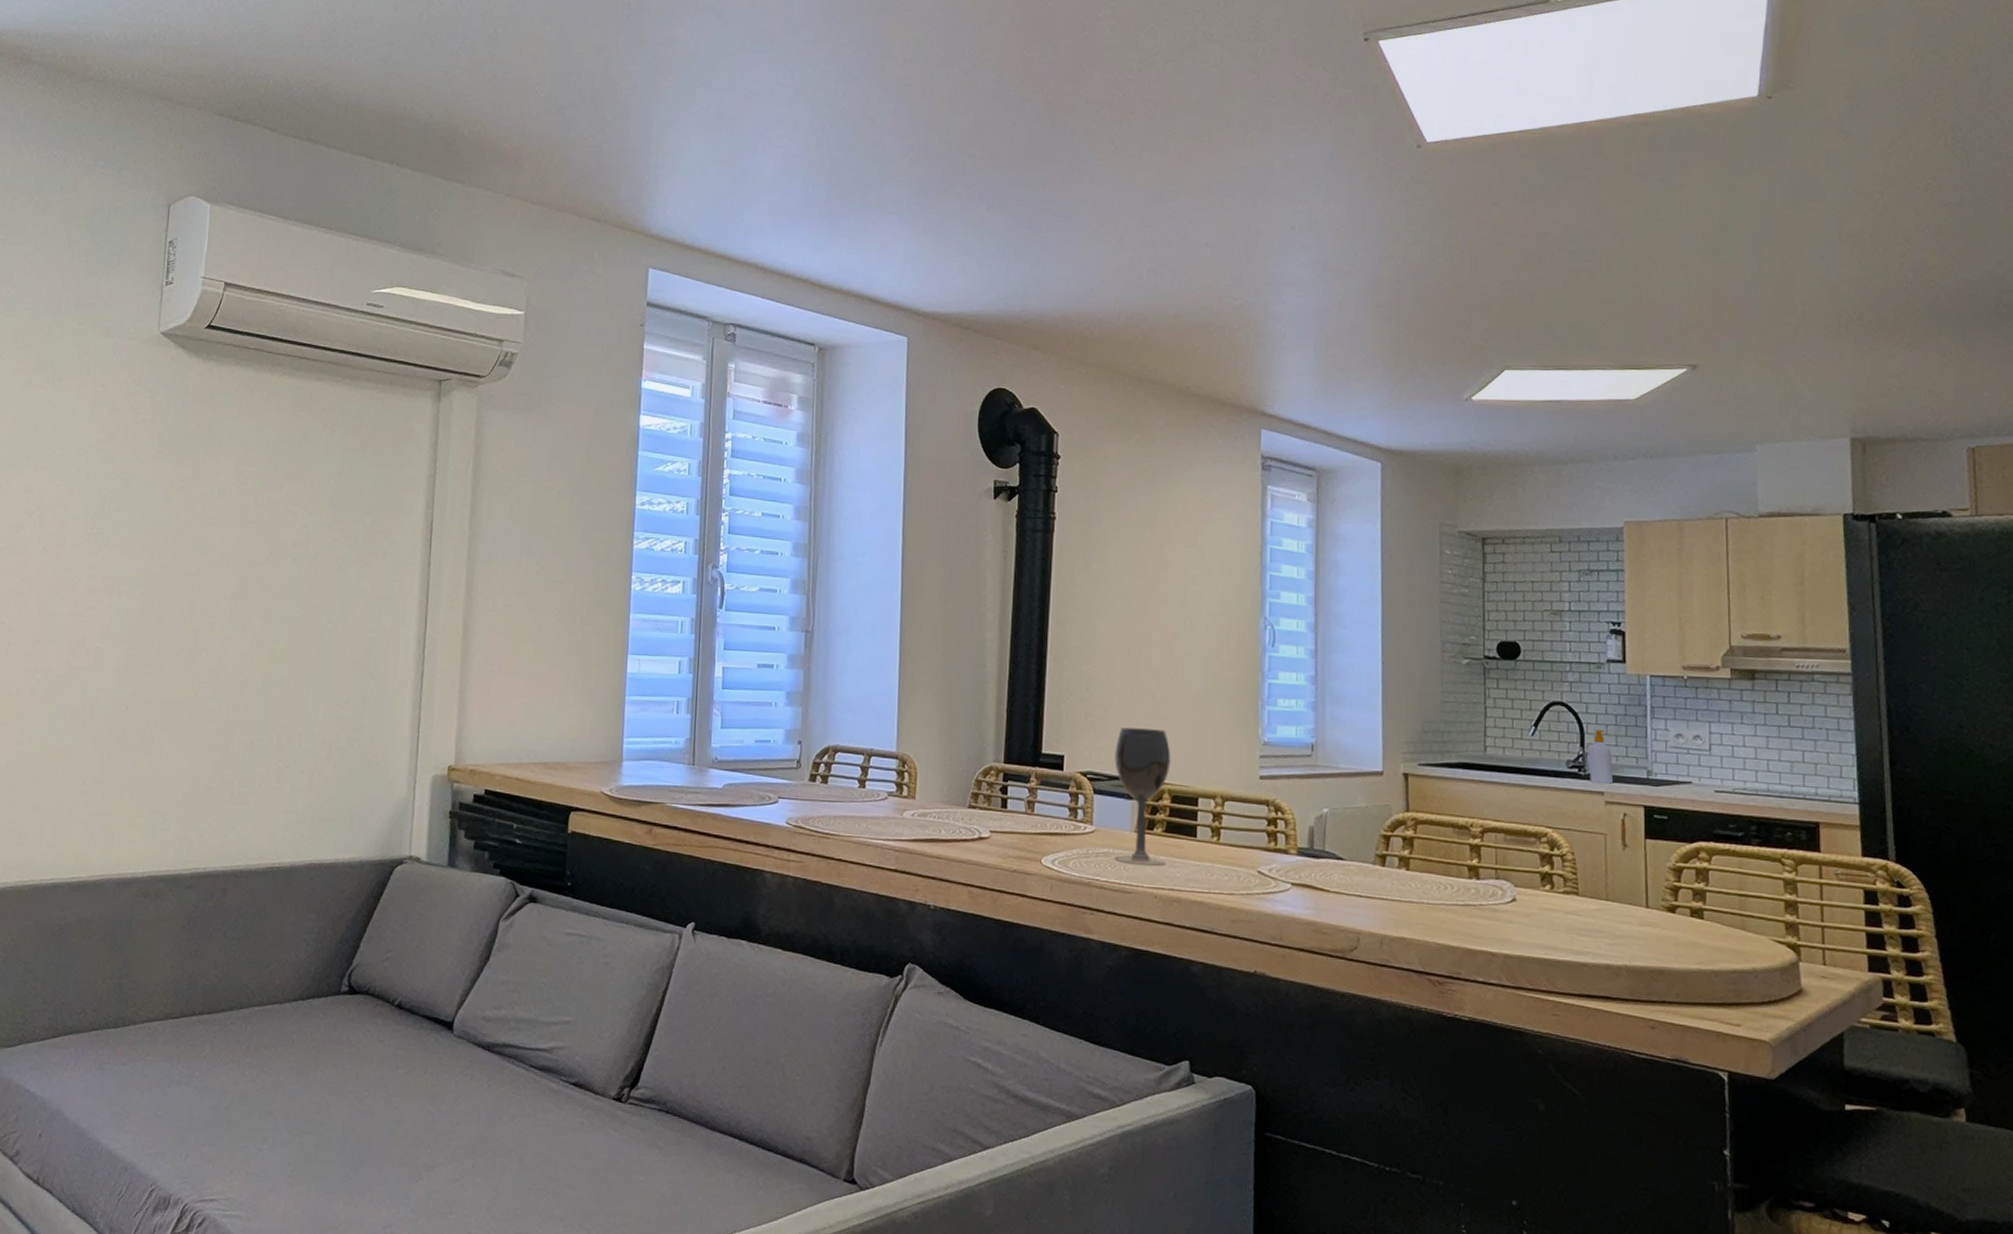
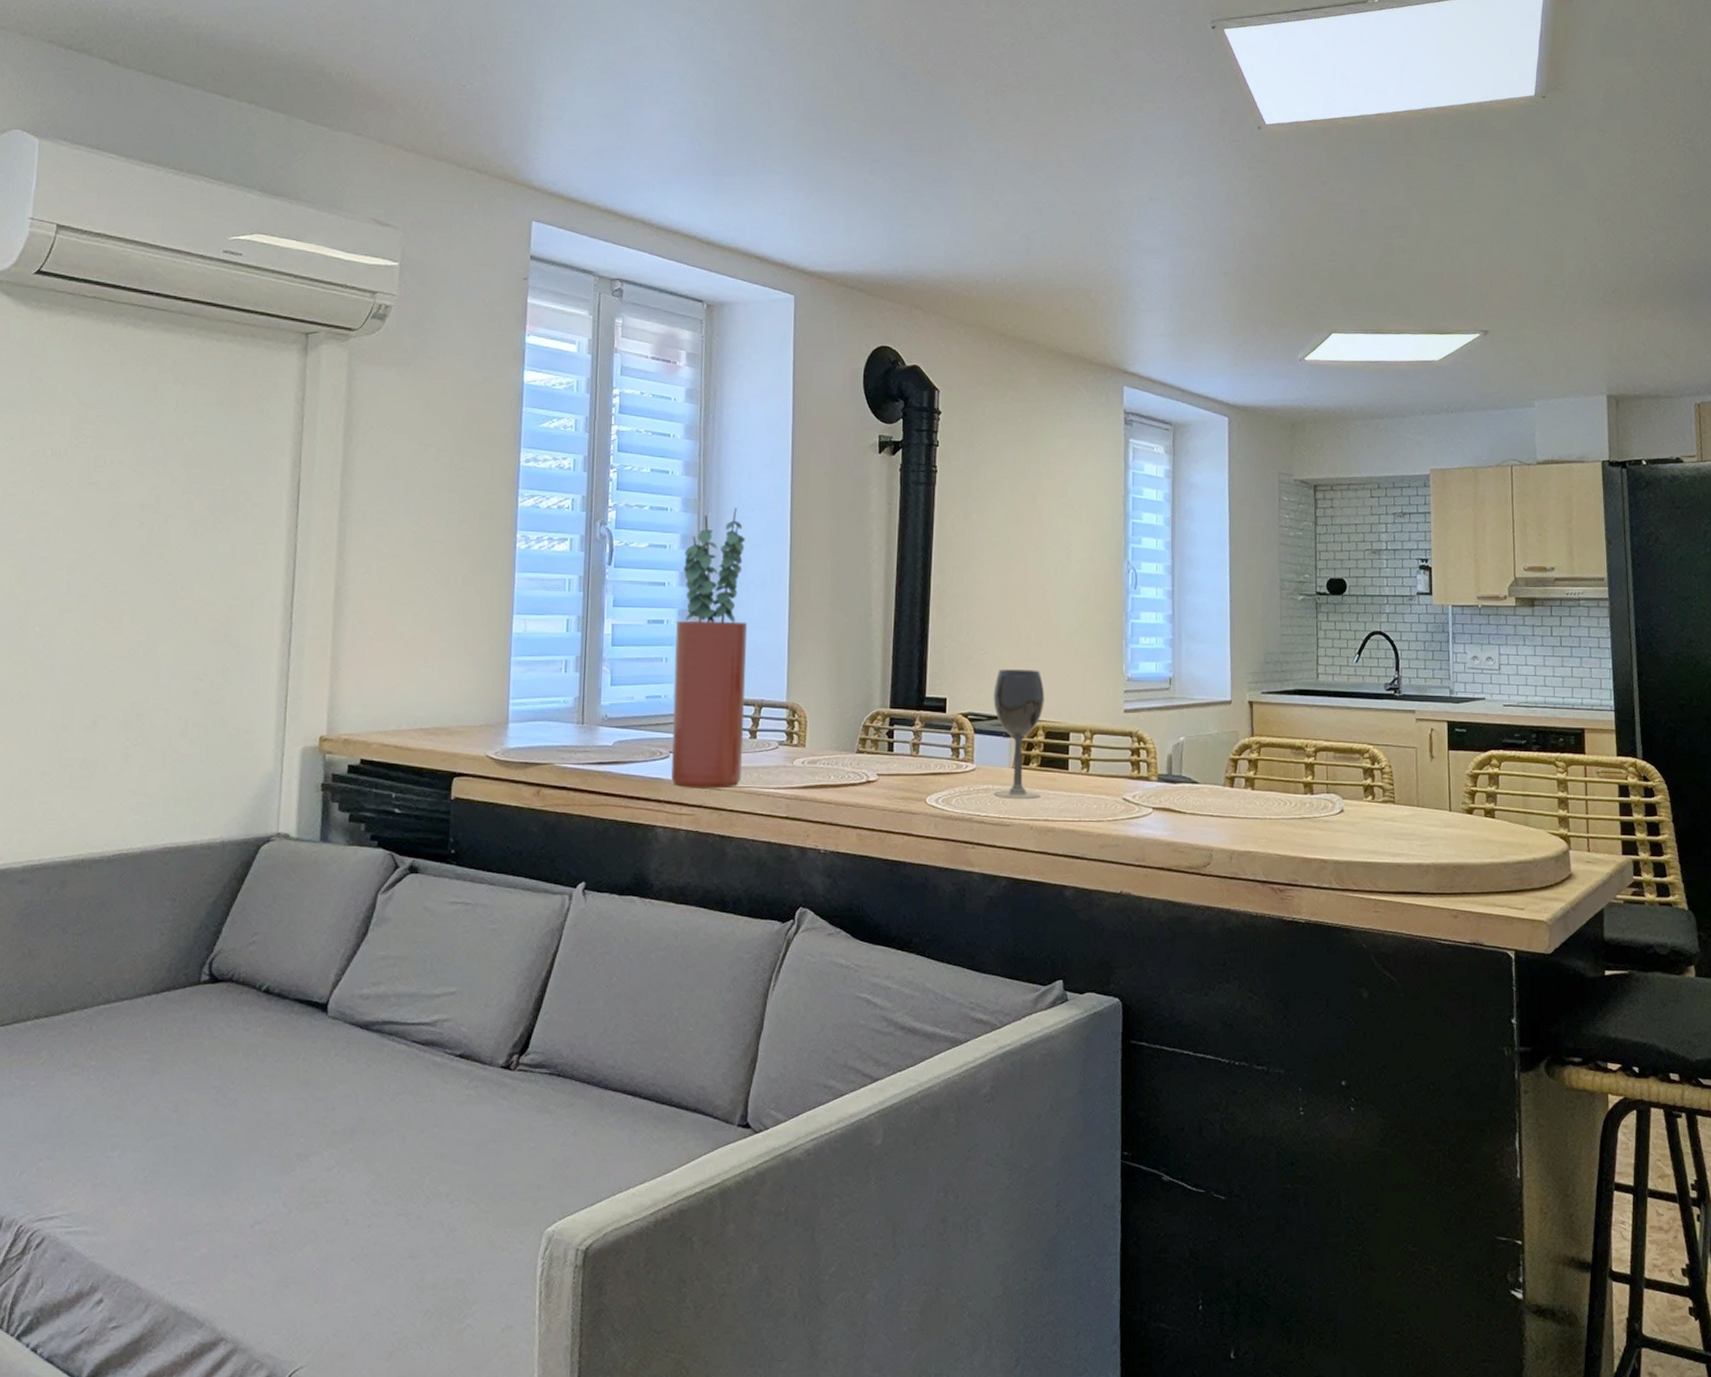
vase: none [780,553,857,837] -> present [671,508,748,789]
soap bottle: present [1589,730,1614,785] -> none [1403,655,1423,704]

